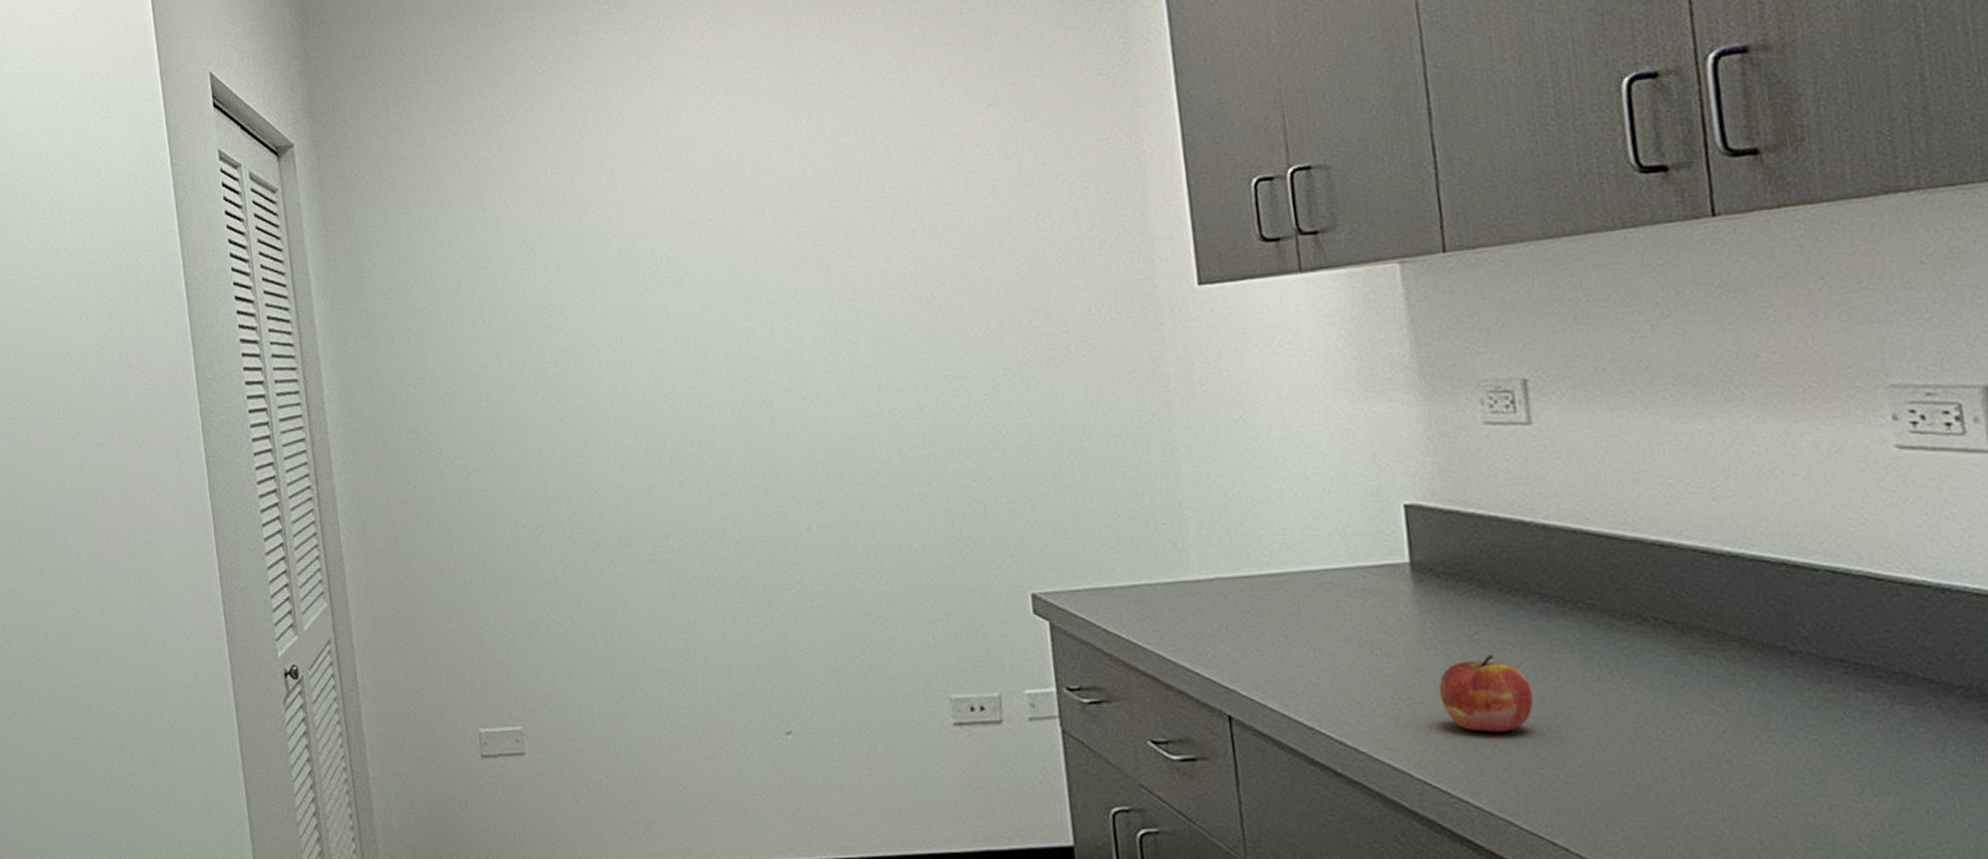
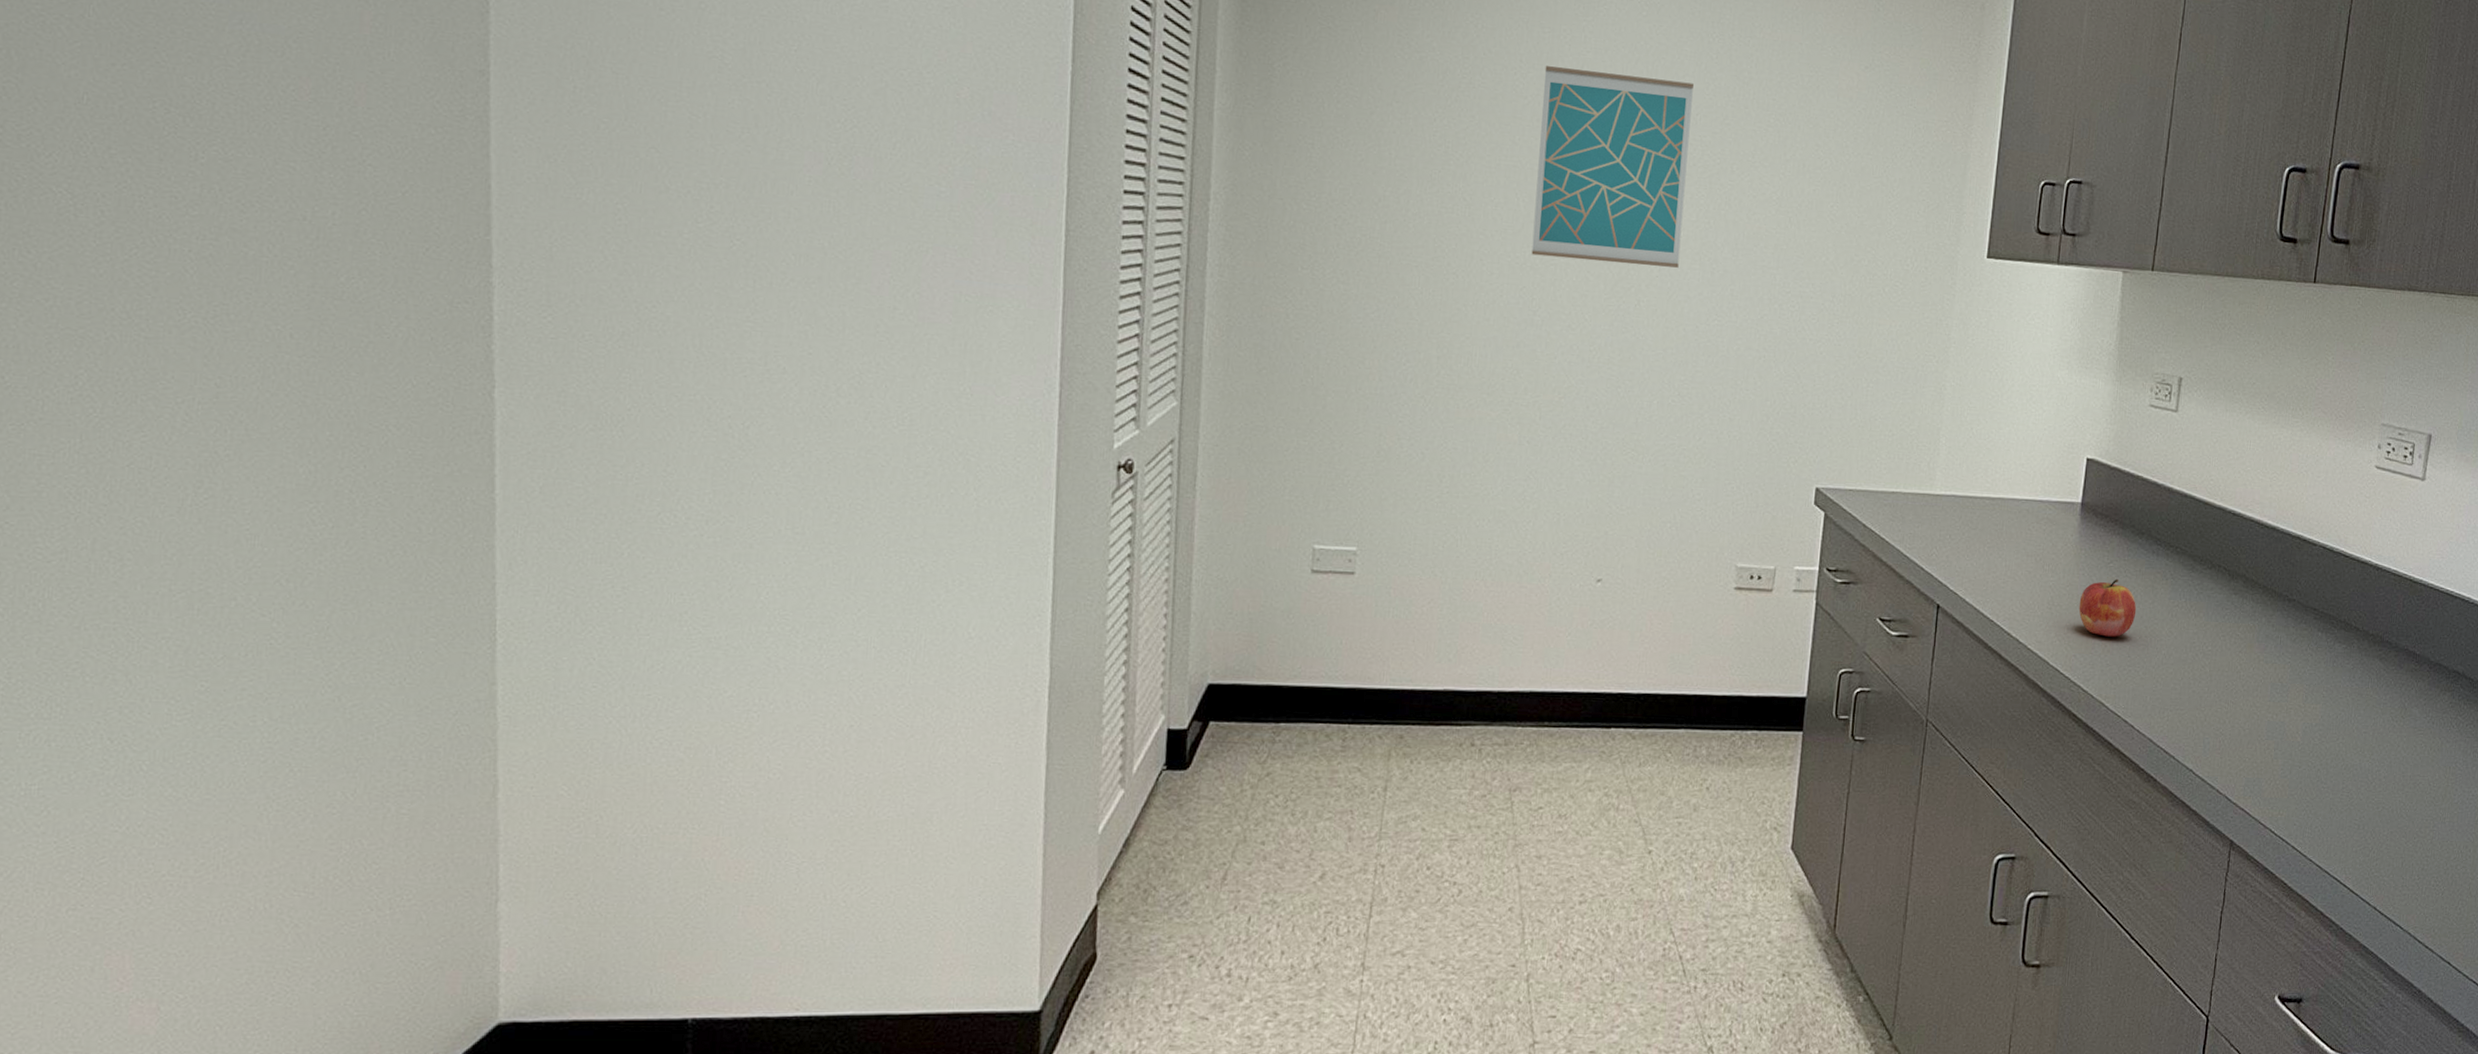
wall art: none [623,173,811,393] -> present [1531,66,1695,268]

